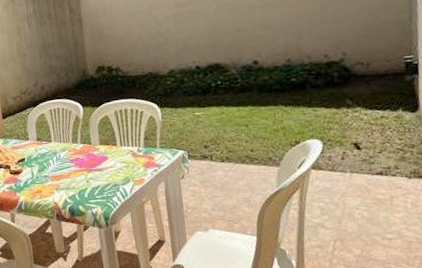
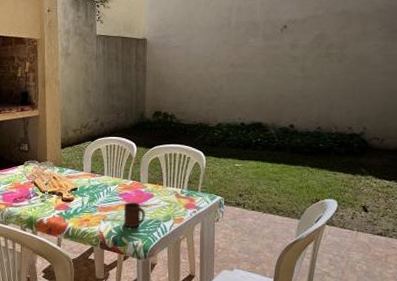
cup: none [76,167,102,195] -> present [123,202,145,228]

